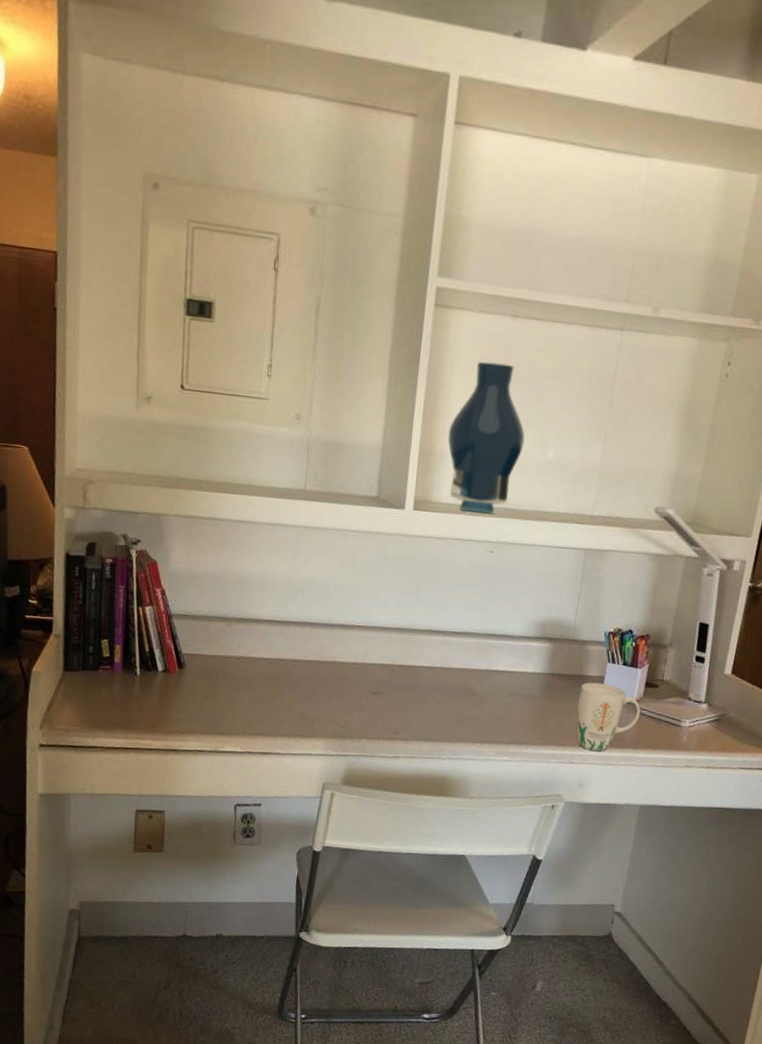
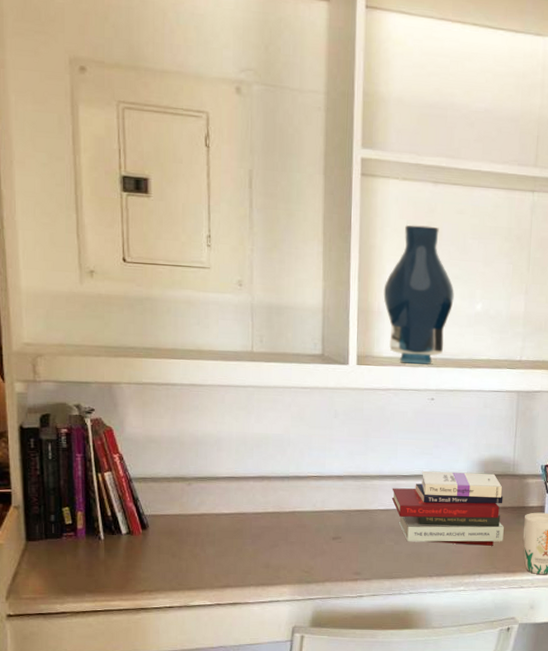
books: none [438,628,560,715] -> present [391,470,504,546]

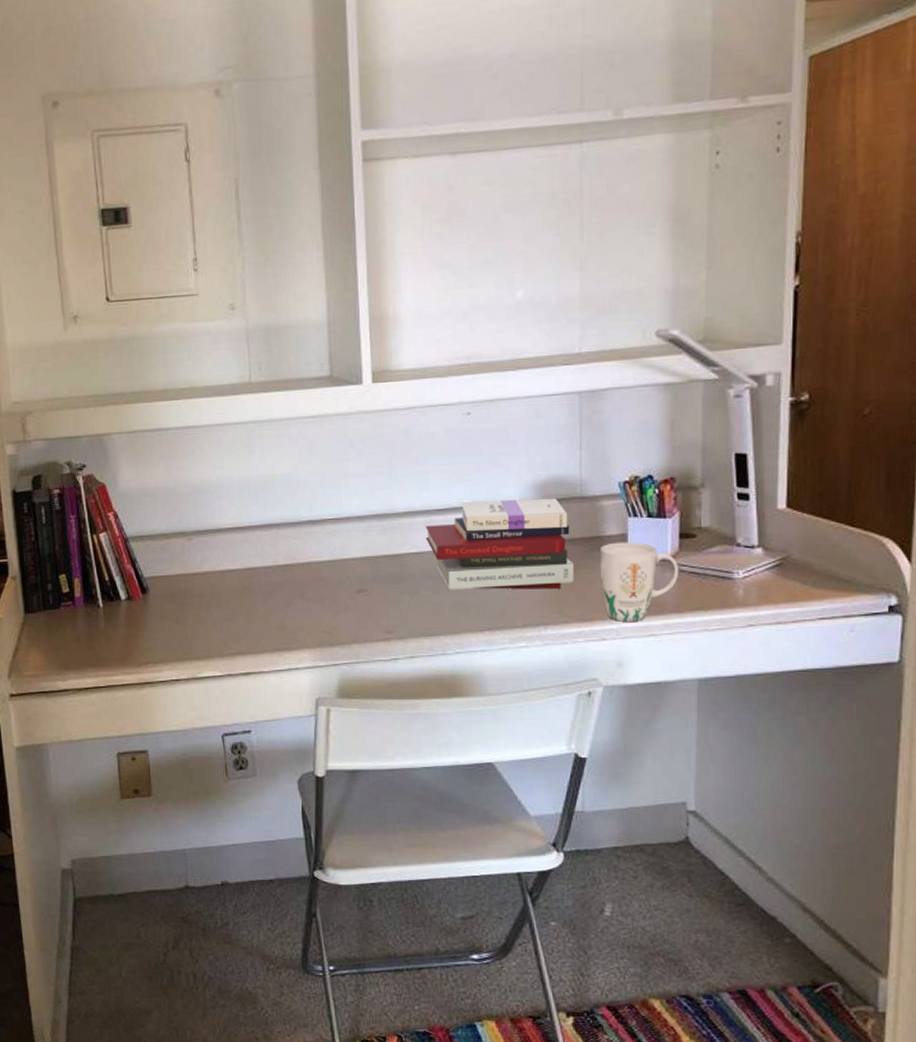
vase: present [383,225,454,365] -> none [398,206,487,375]

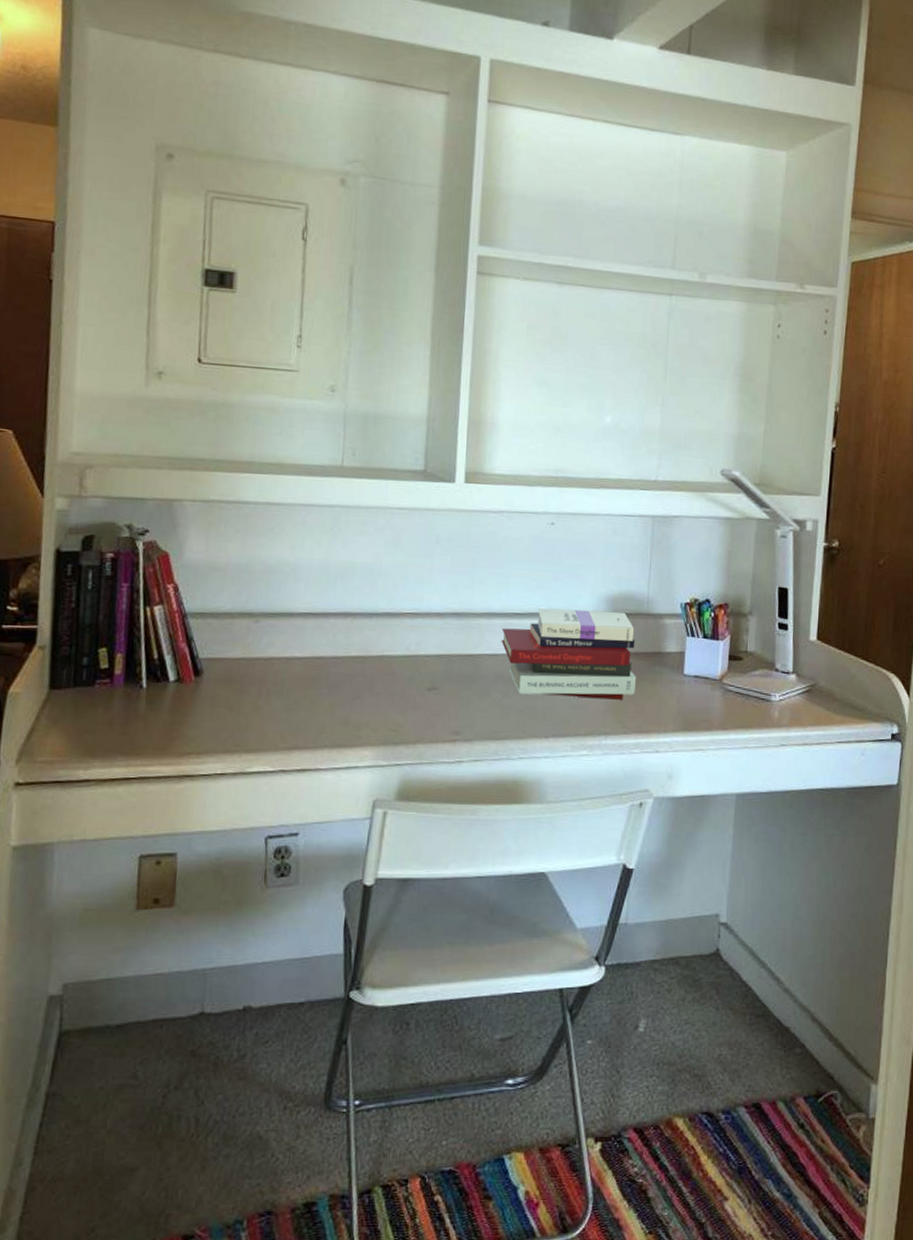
mug: present [599,542,679,622] -> none [658,659,727,736]

